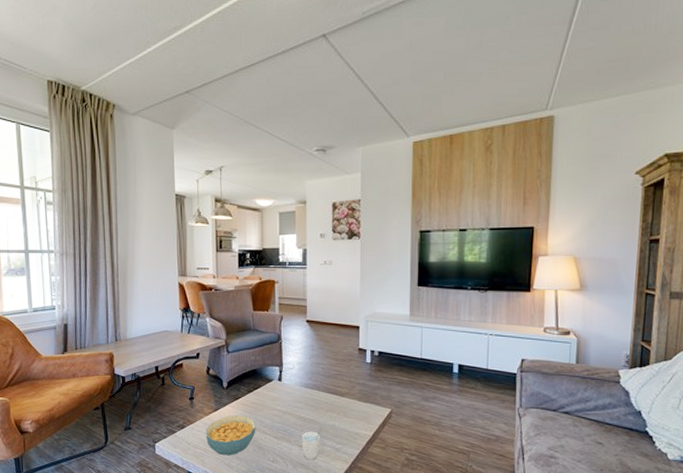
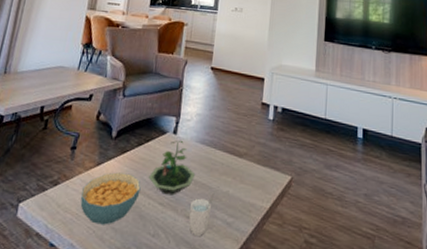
terrarium: none [262,385,303,430] -> present [149,140,196,195]

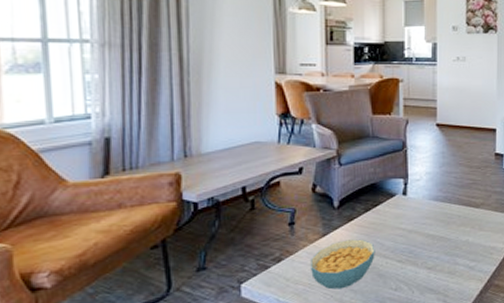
terrarium: present [149,140,196,195] -> none [382,200,432,253]
cup: present [188,193,215,237] -> none [431,244,454,284]

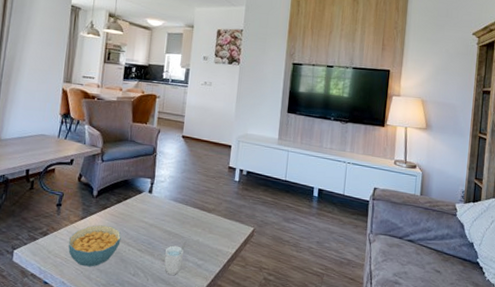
cup: none [431,244,454,284] -> present [164,242,187,276]

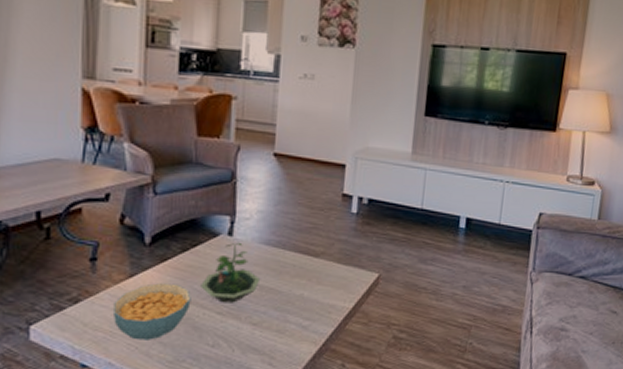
terrarium: none [128,198,170,243] -> present [200,242,261,303]
cup: present [164,242,187,276] -> none [255,298,286,343]

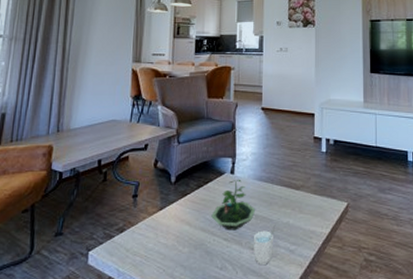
cereal bowl: present [114,283,191,340] -> none [148,214,205,264]
cup: none [255,298,286,343] -> present [254,225,276,266]

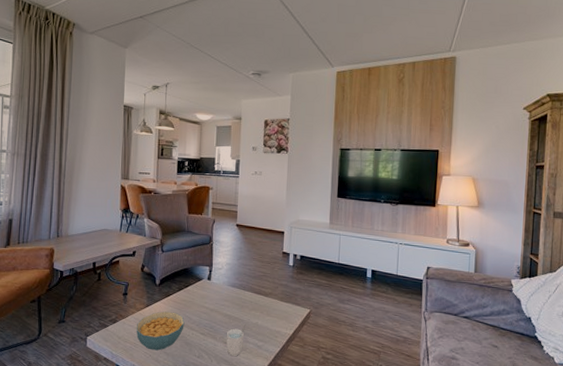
cereal bowl: none [148,214,205,264] -> present [136,311,185,351]
terrarium: present [211,179,256,231] -> none [190,284,229,327]

